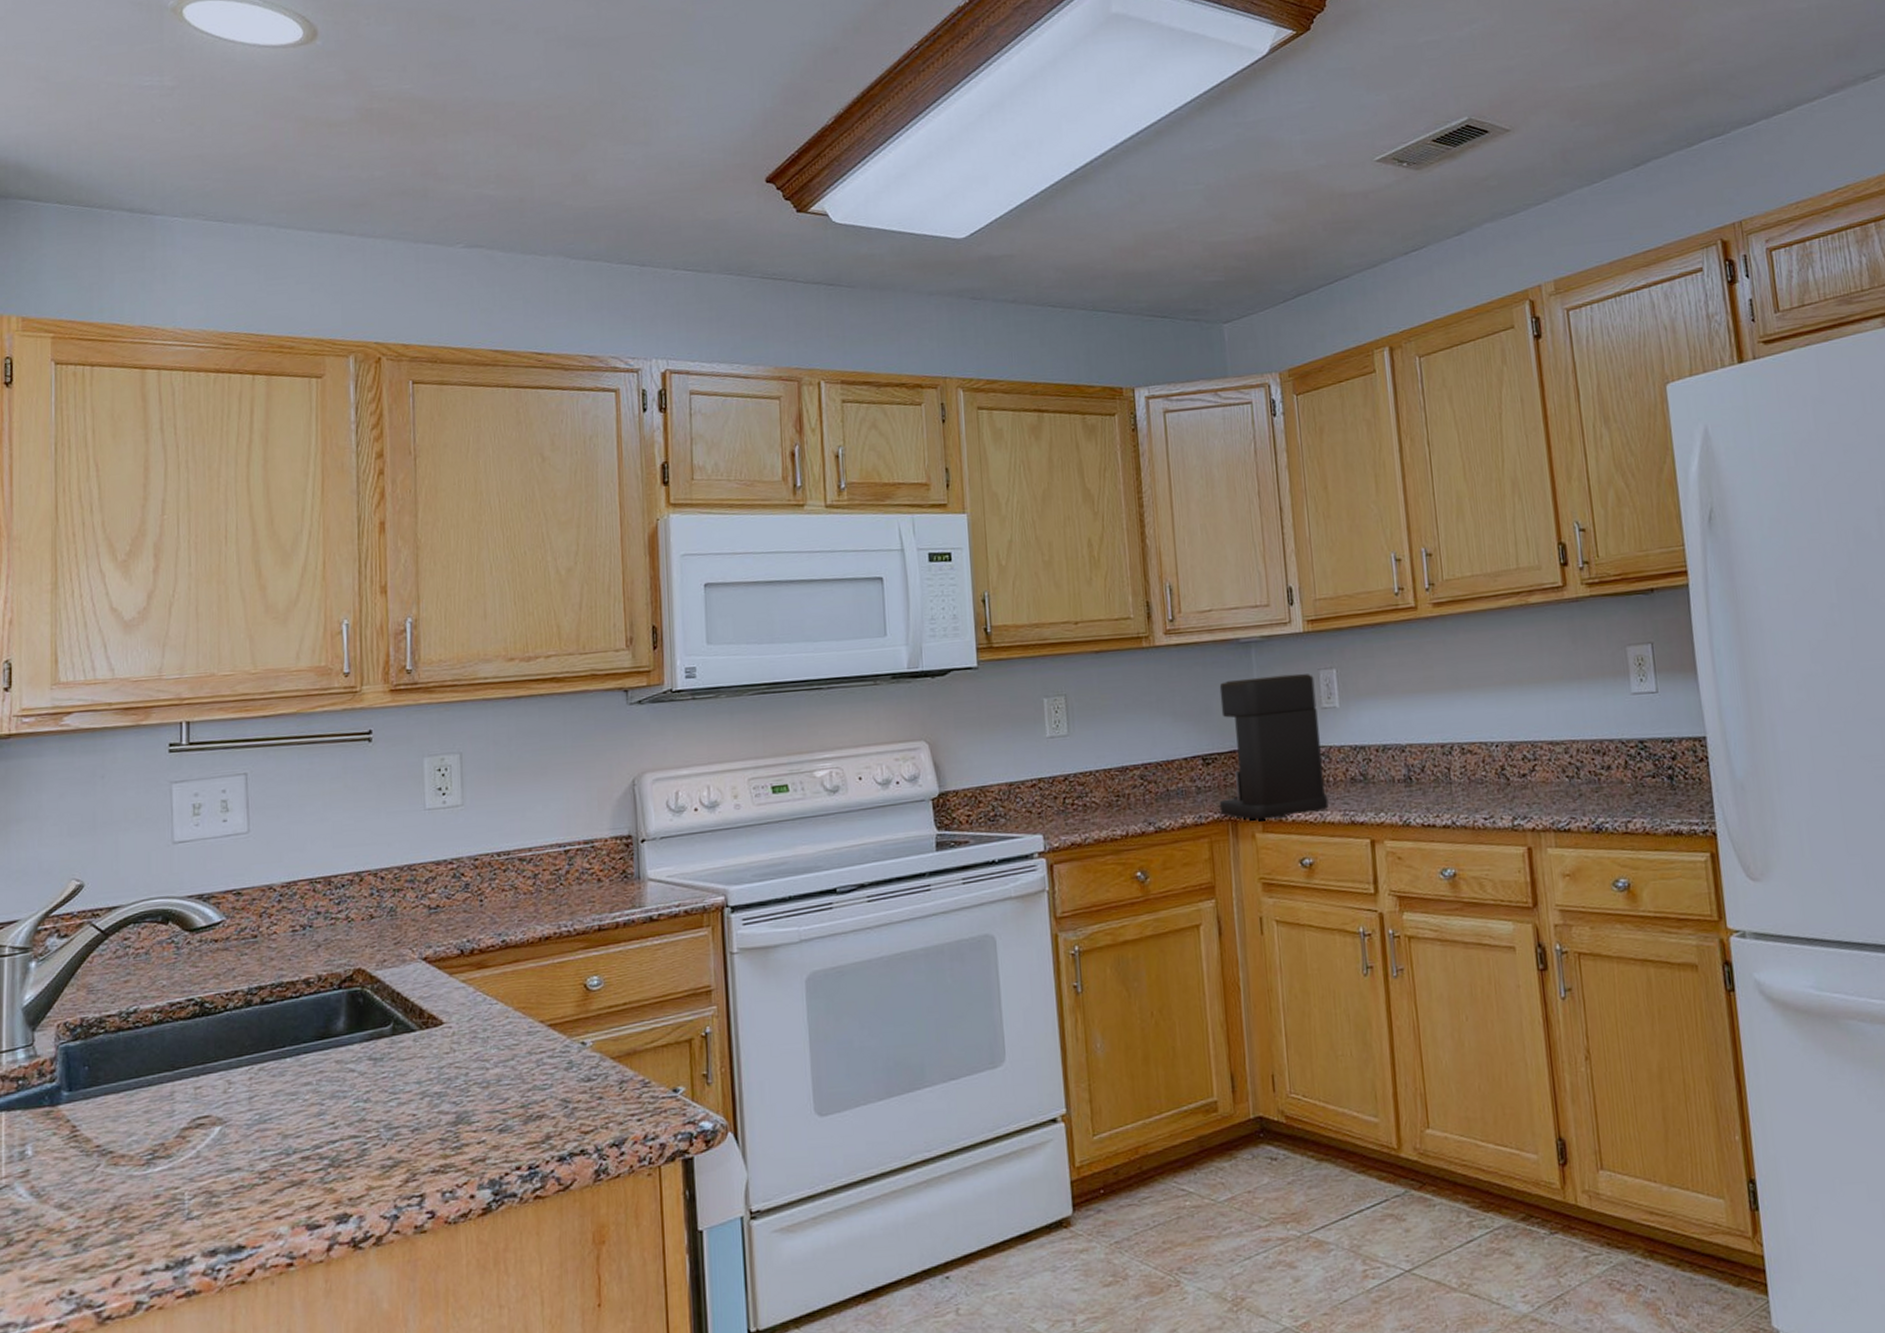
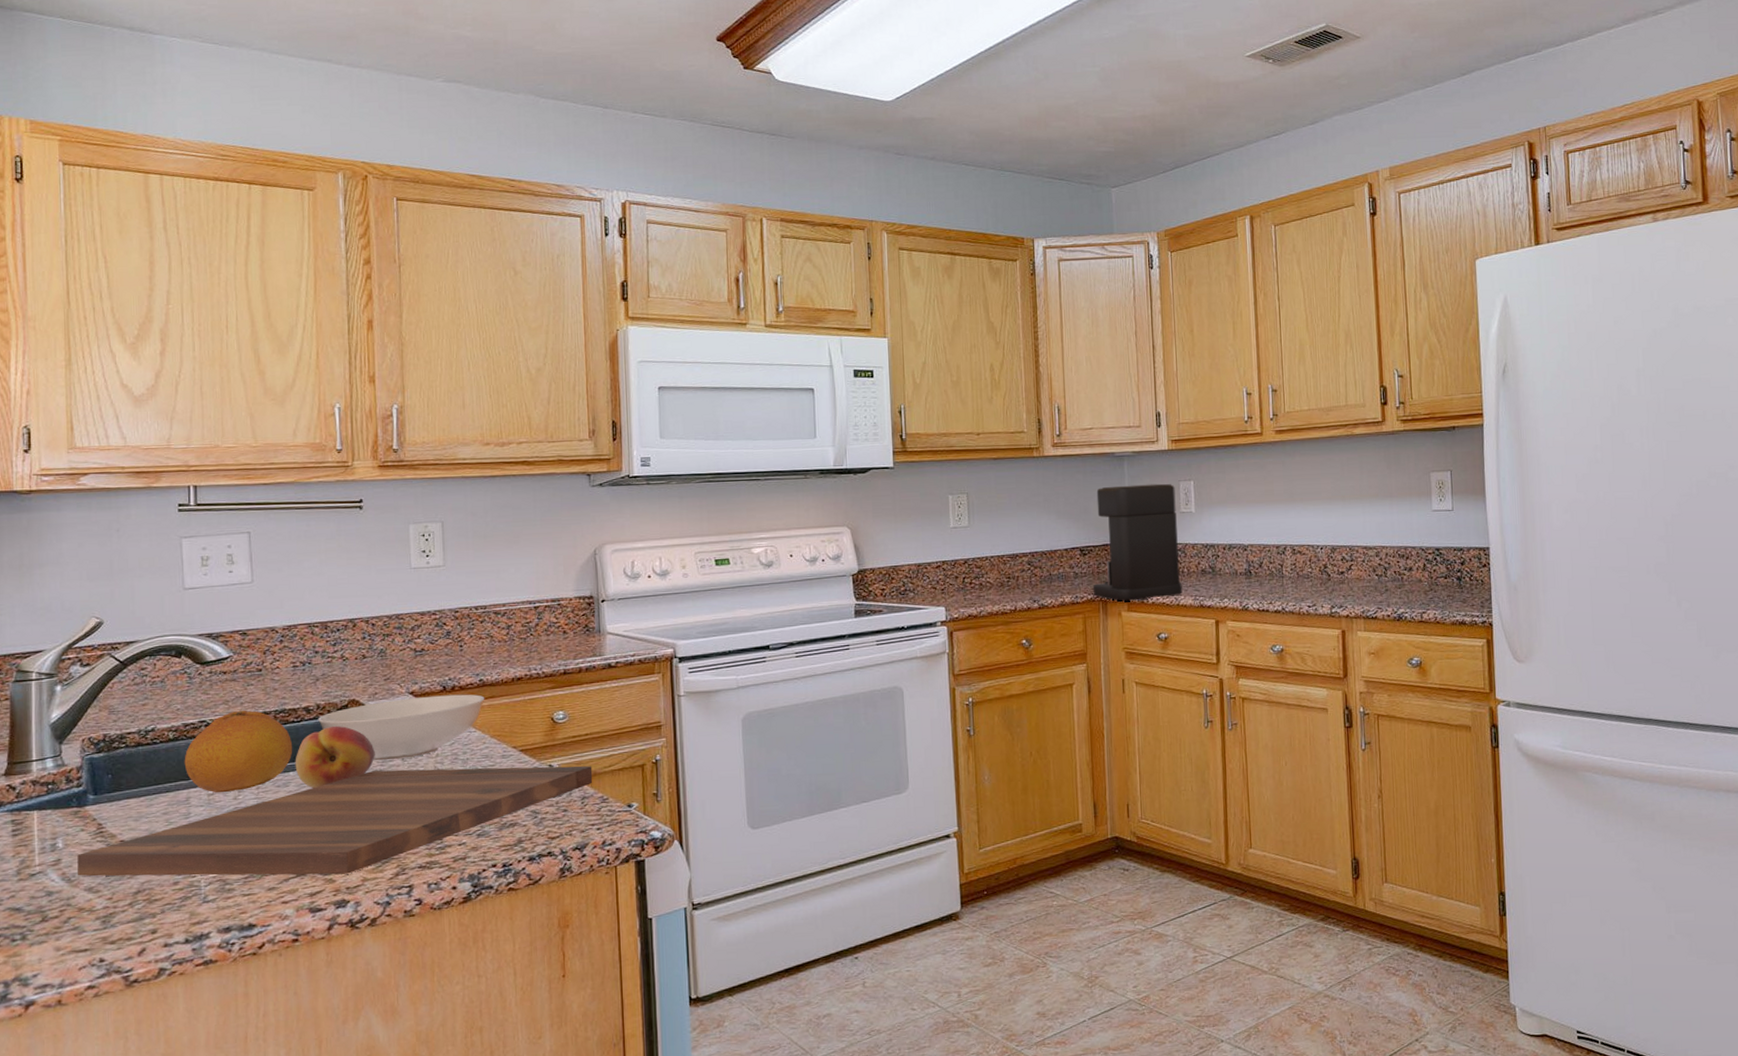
cutting board: none [48,1042,633,1190] -> present [77,765,593,877]
fruit: none [169,984,291,1086] -> present [184,710,293,793]
fruit: none [292,1000,383,1078] -> present [295,725,375,789]
bowl: none [319,958,508,1042] -> present [318,694,485,761]

